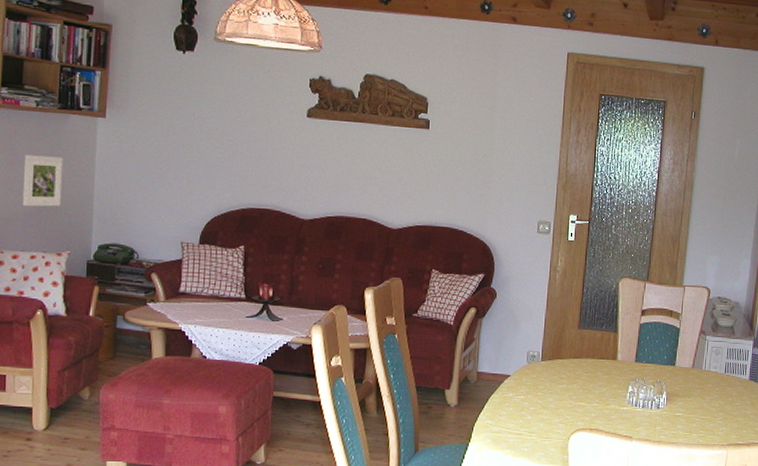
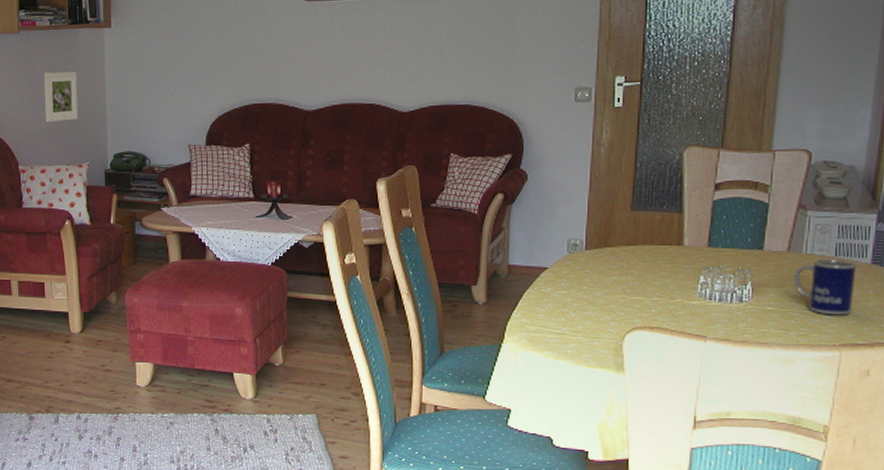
mug: none [696,375,739,421] -> present [794,259,857,316]

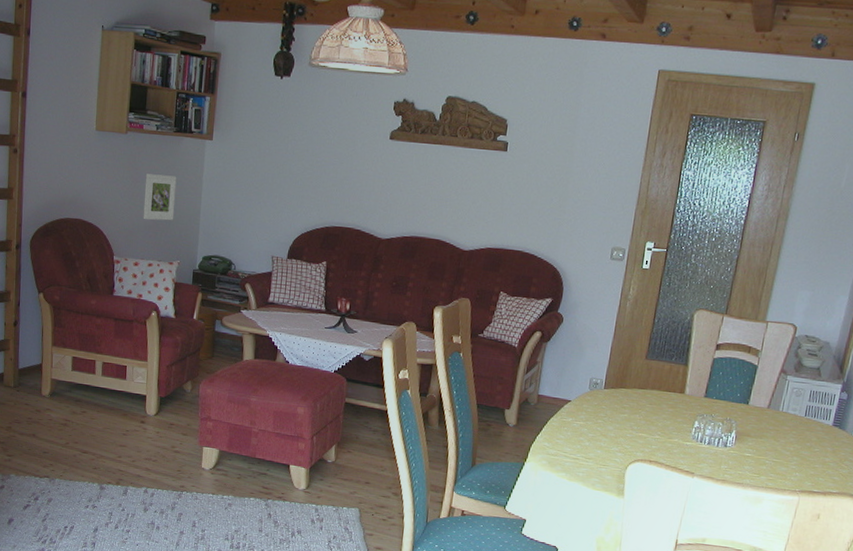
mug: present [794,259,857,316] -> none [769,417,821,467]

